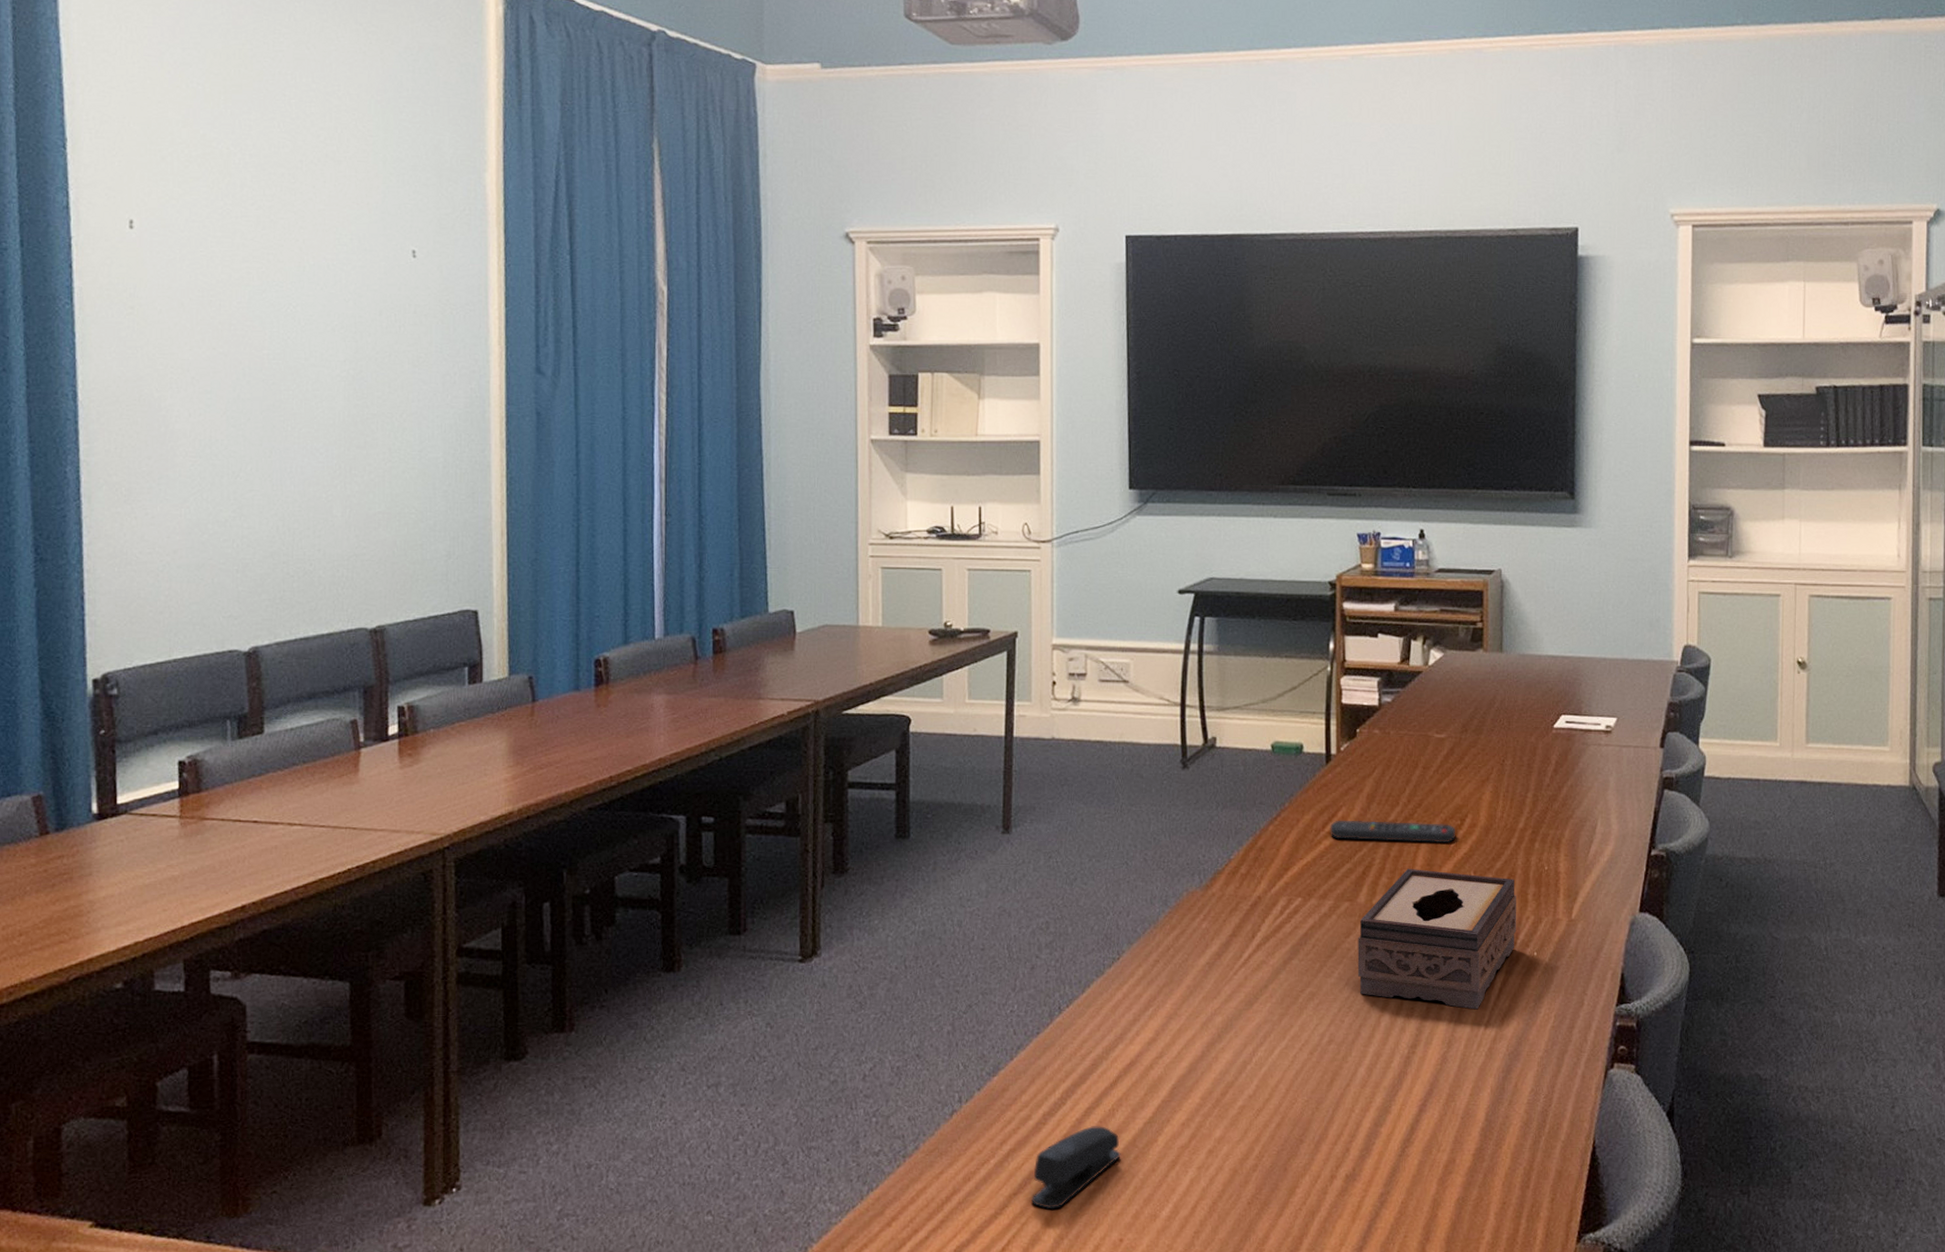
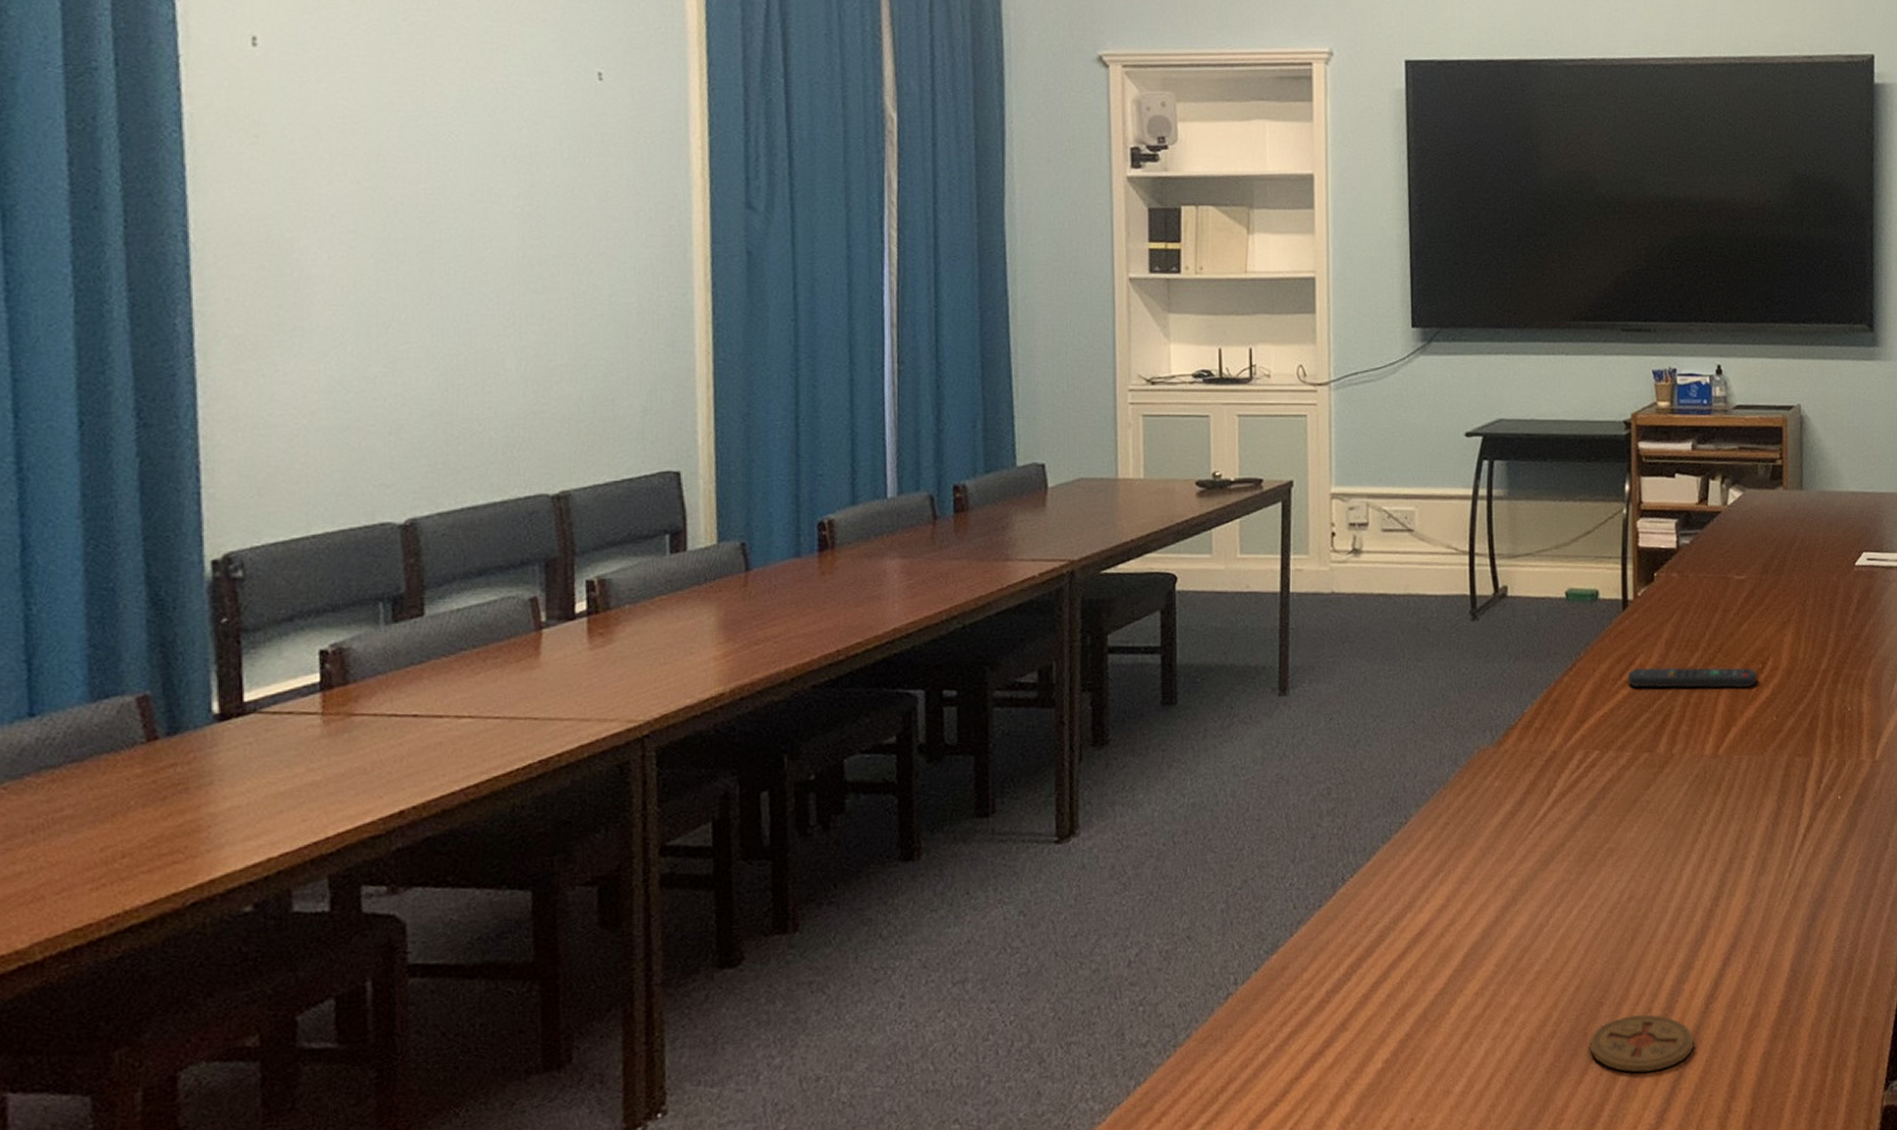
stapler: present [1032,1126,1121,1210] -> none [1315,1000,1411,1093]
coaster: none [1290,1153,1390,1210] -> present [1590,1013,1694,1073]
tissue box: present [1357,868,1517,1010] -> none [1657,715,1820,858]

